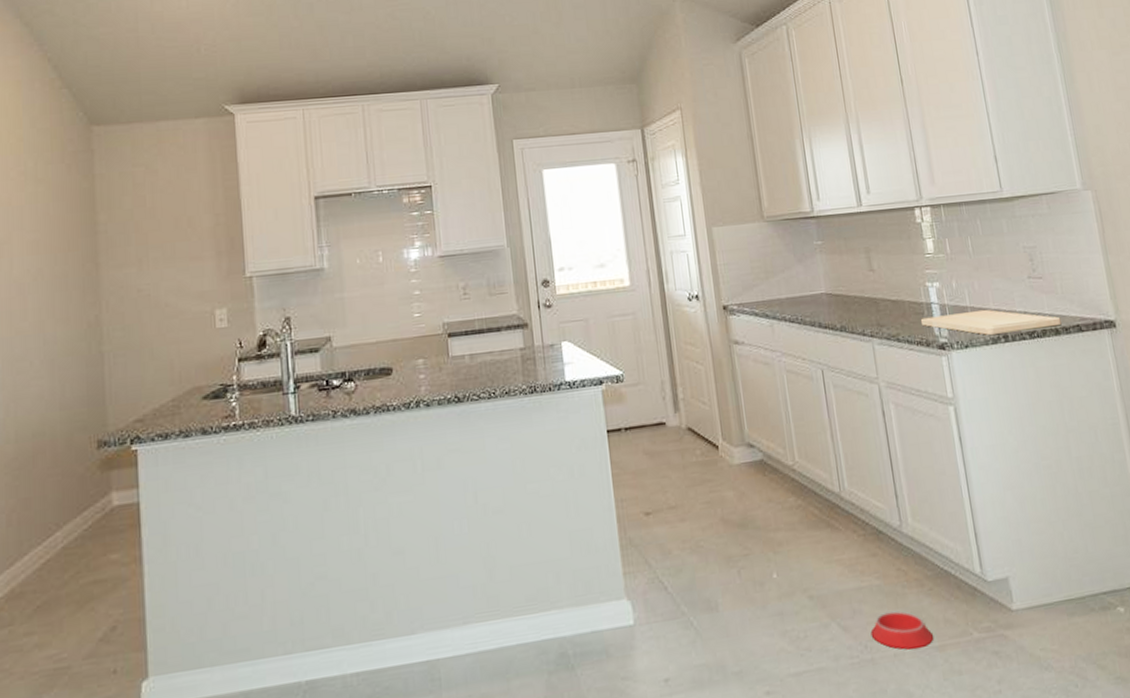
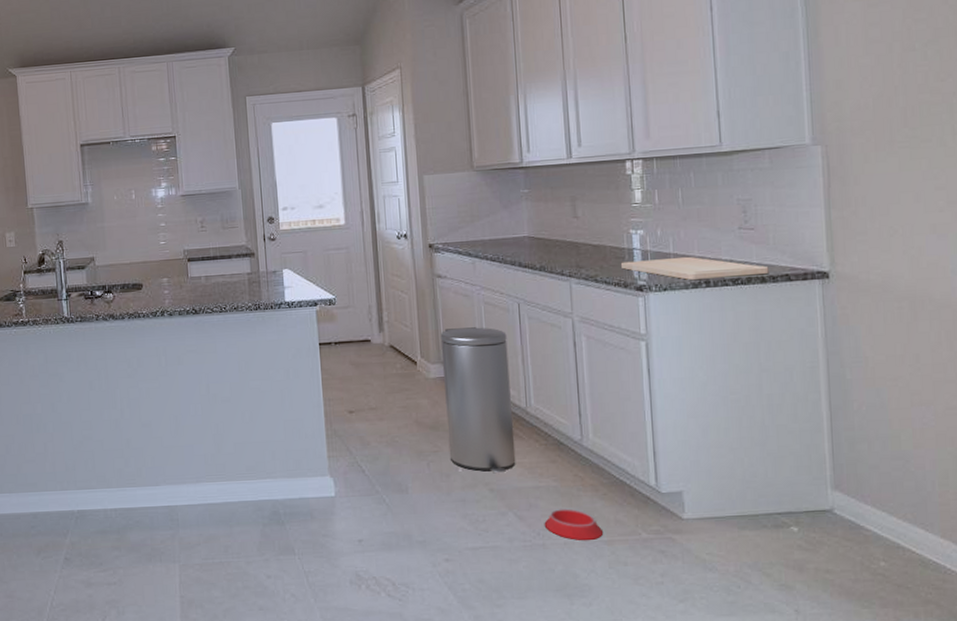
pedal bin: none [742,400,834,576] -> present [440,327,516,474]

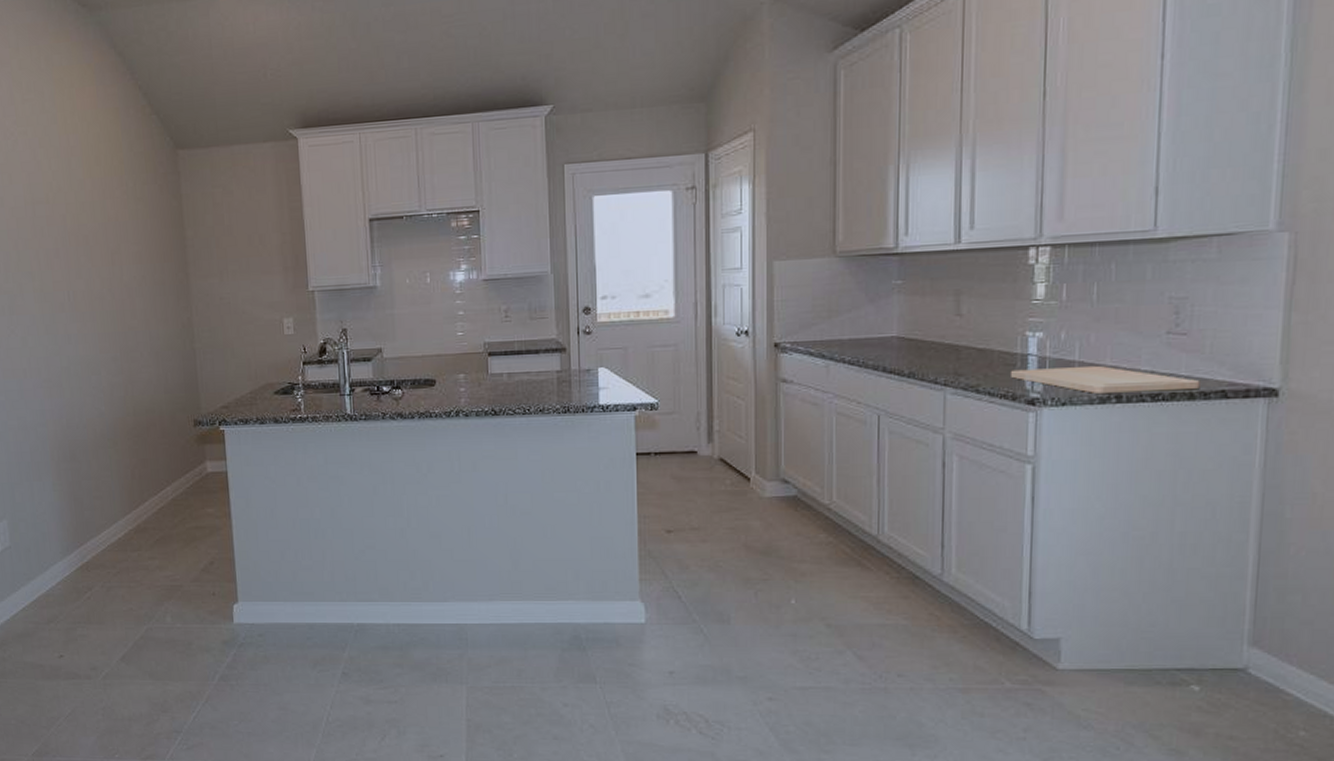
pedal bin: present [440,327,516,474] -> none [780,441,861,607]
pet bowl: present [544,508,602,541] -> none [888,650,957,688]

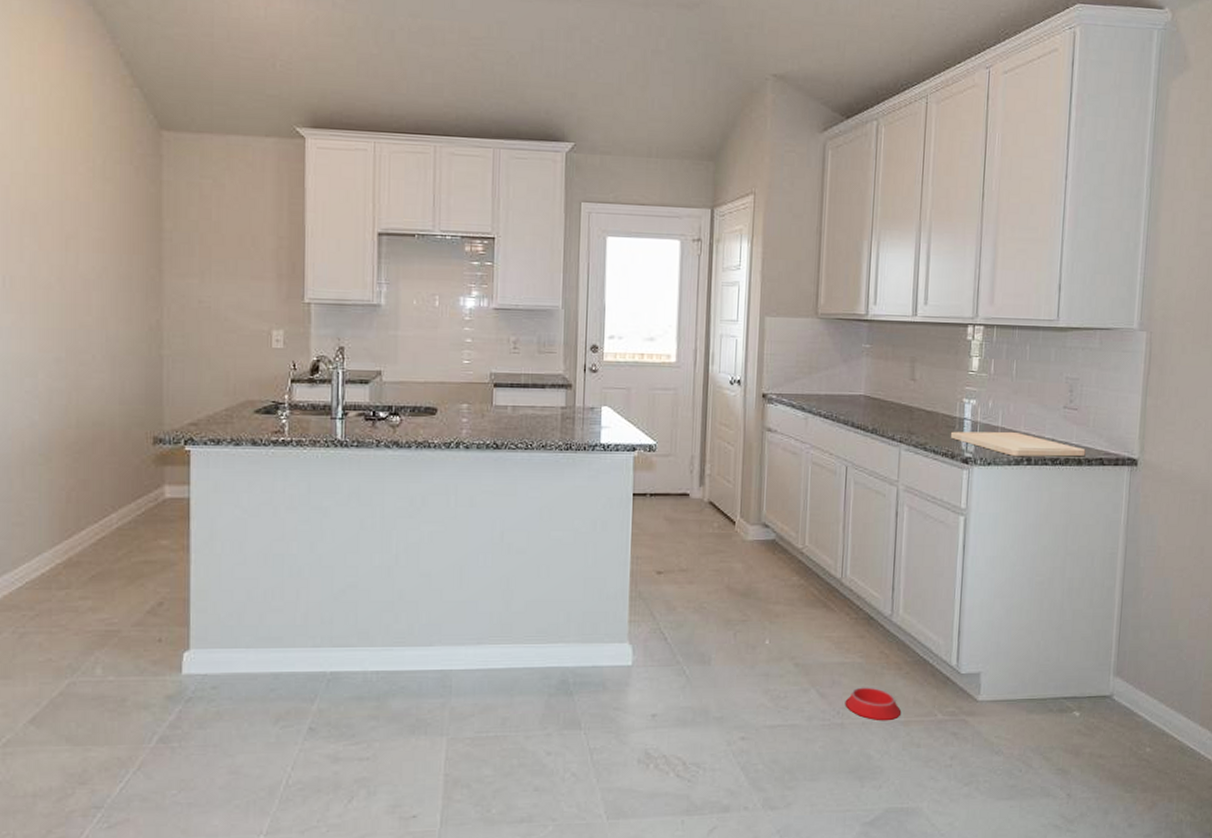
pet bowl: none [888,650,957,688] -> present [845,687,901,721]

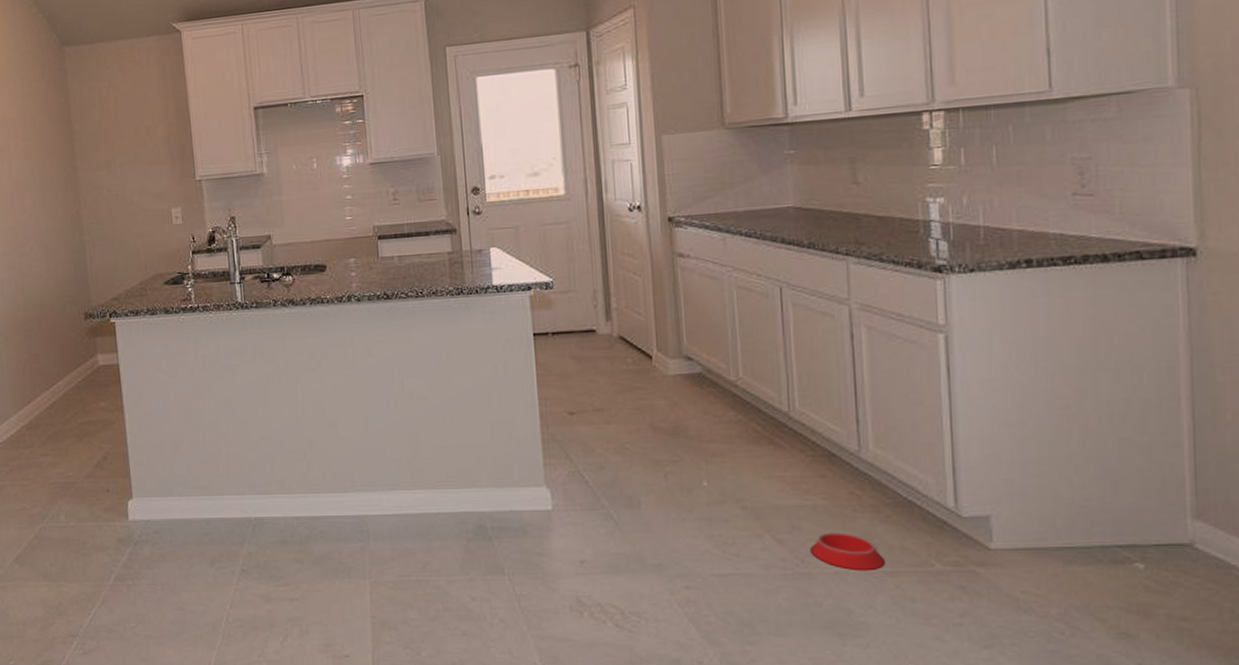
cutting board: present [950,431,1086,457] -> none [913,229,1113,260]

